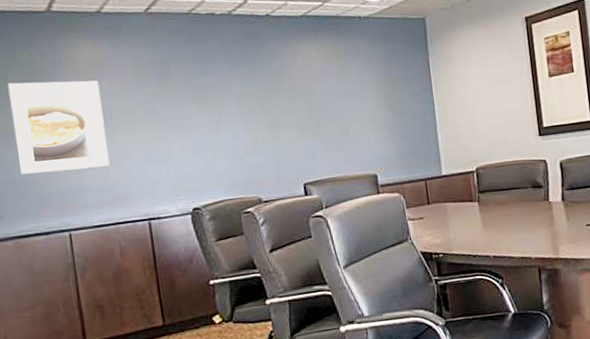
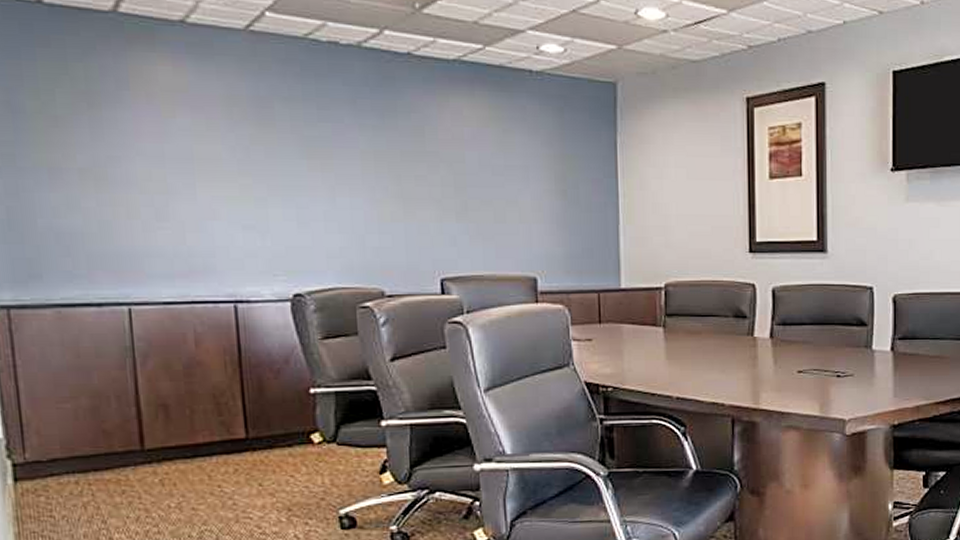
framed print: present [7,80,110,175] -> none [54,102,187,227]

